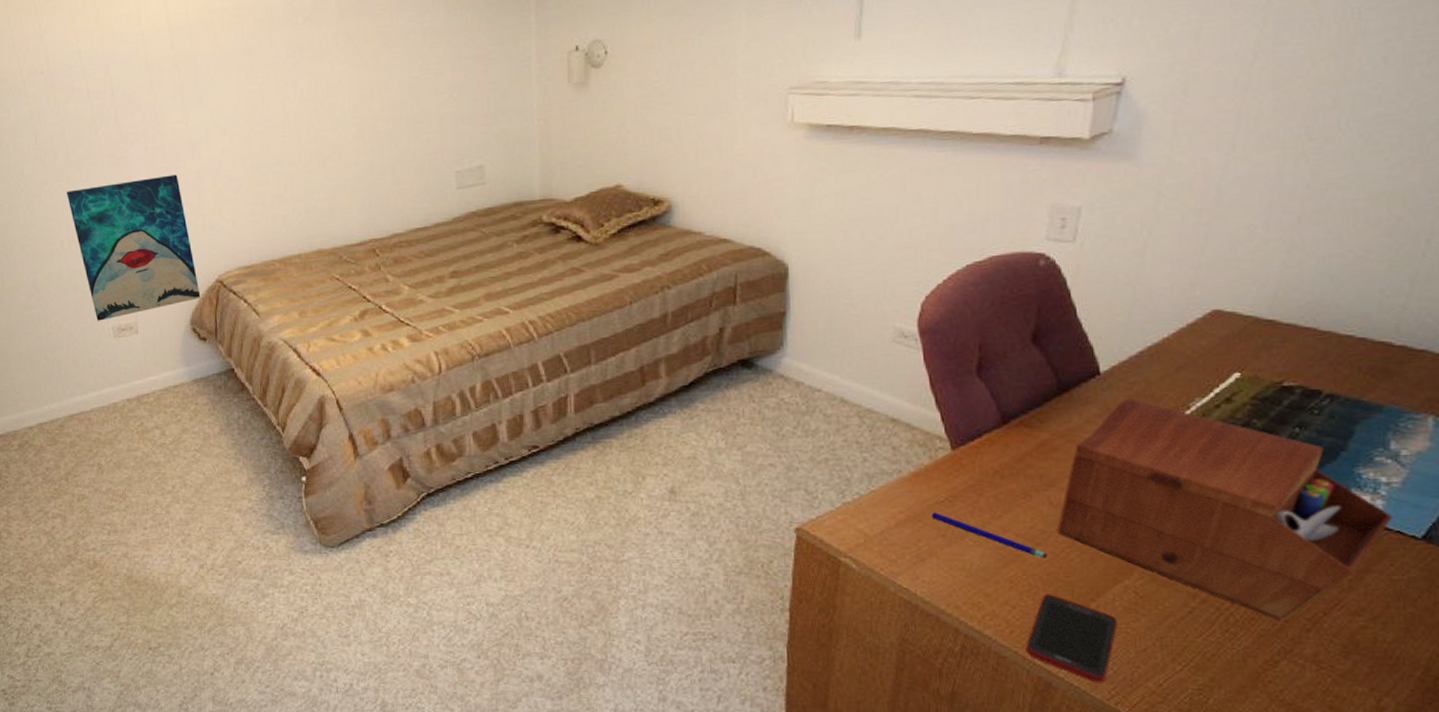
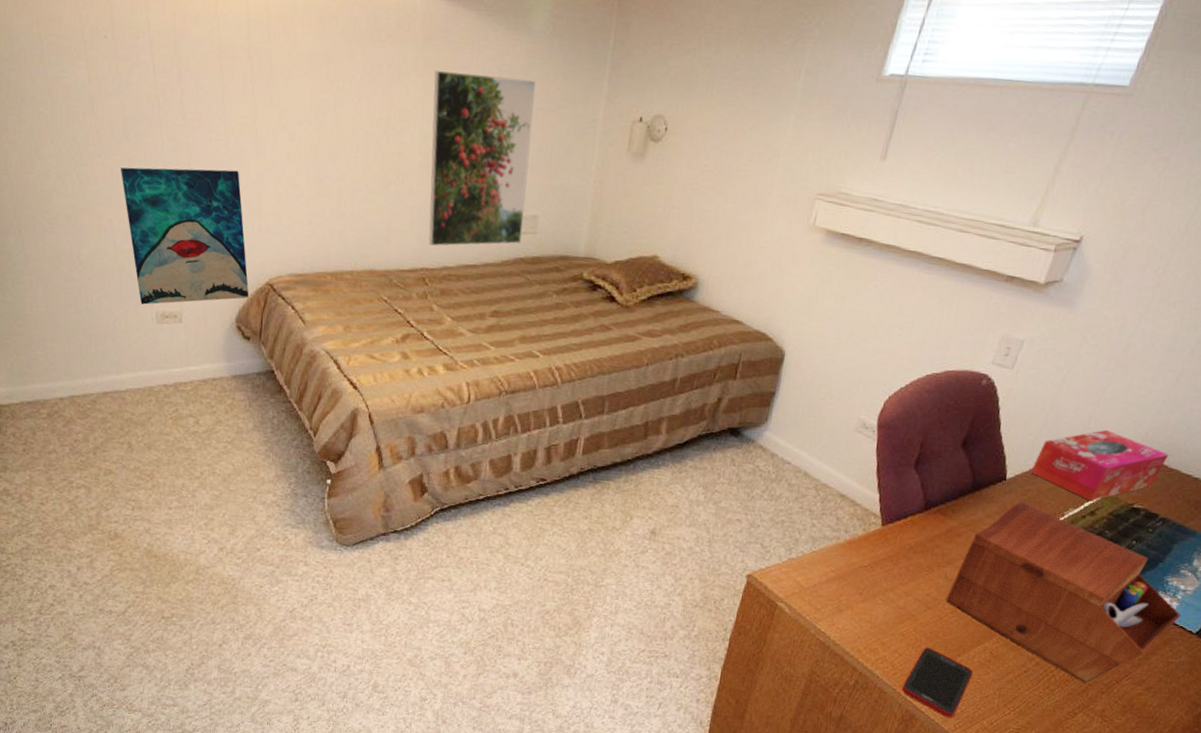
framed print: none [356,31,470,215] -> present [428,70,535,246]
pen: present [931,512,1048,558] -> none [854,574,935,620]
tissue box: none [1130,295,1314,386] -> present [1030,429,1169,502]

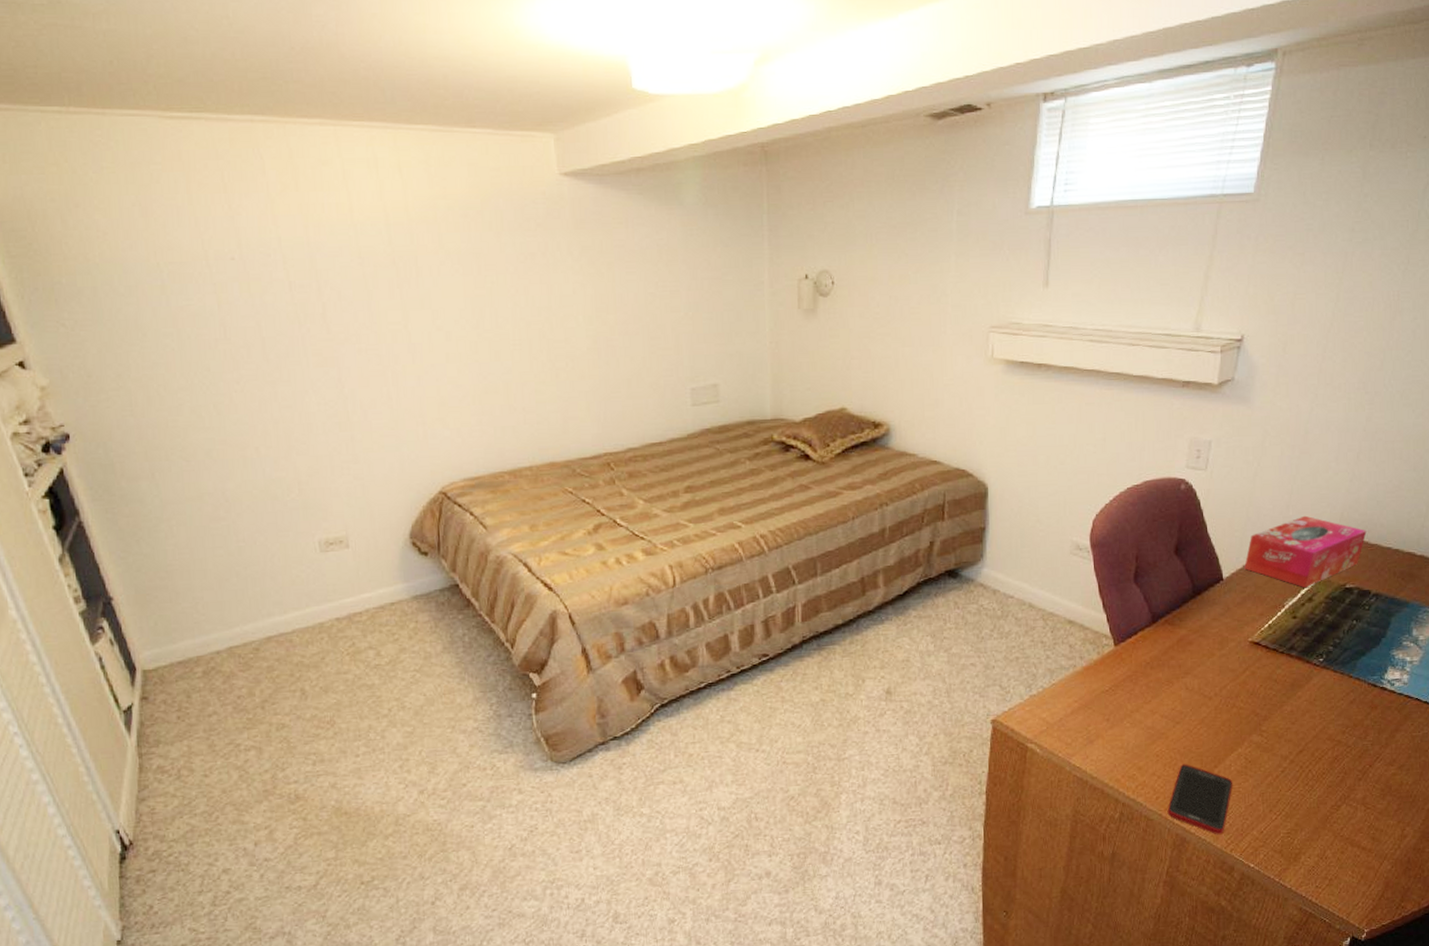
wall art: present [121,167,249,305] -> none [263,379,422,534]
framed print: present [428,70,535,246] -> none [591,251,705,428]
sewing box: present [945,502,1182,685] -> none [1191,599,1414,775]

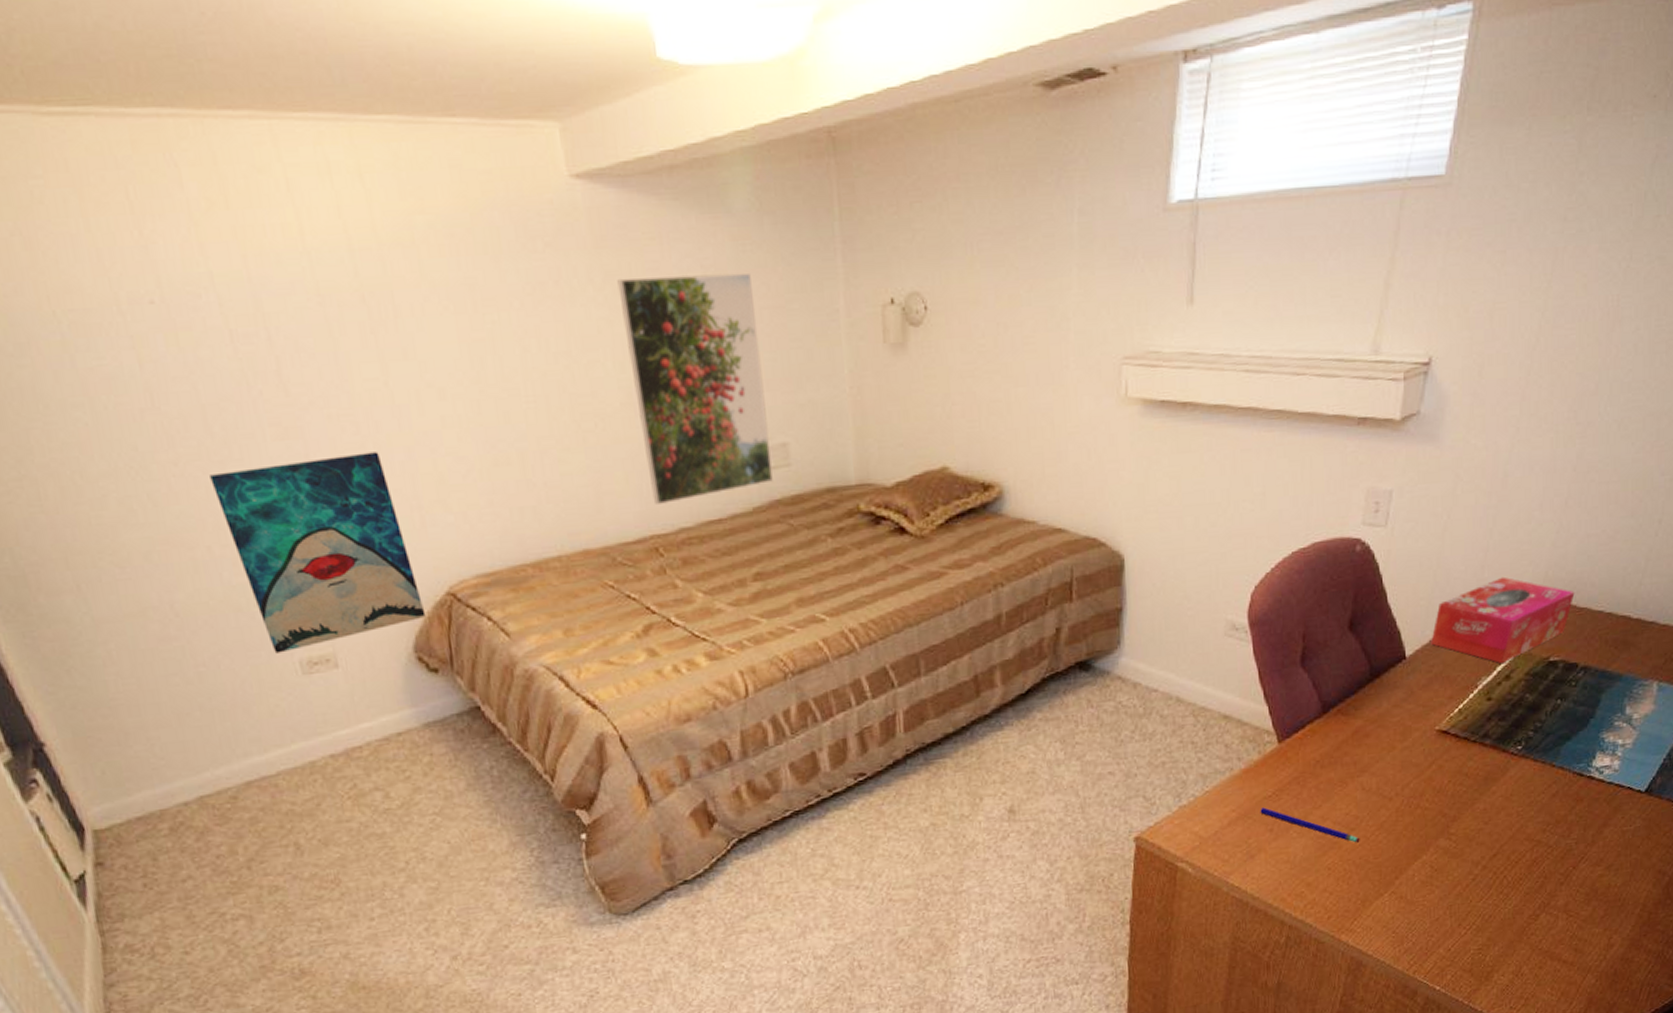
wall art: none [263,379,422,534] -> present [210,452,426,654]
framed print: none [591,251,705,428] -> present [617,273,773,504]
pen: none [1098,700,1184,735] -> present [1260,807,1360,843]
cell phone: present [1167,764,1233,835] -> none [1340,876,1417,956]

